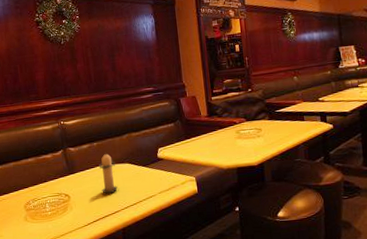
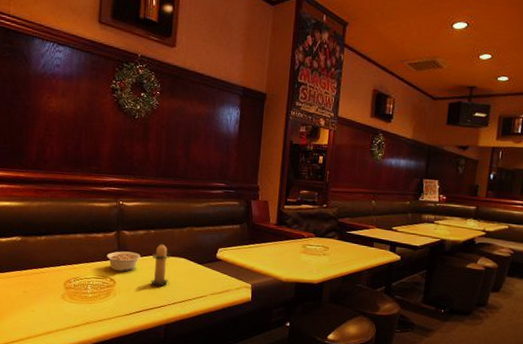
legume: none [57,166,89,187] -> present [106,251,141,272]

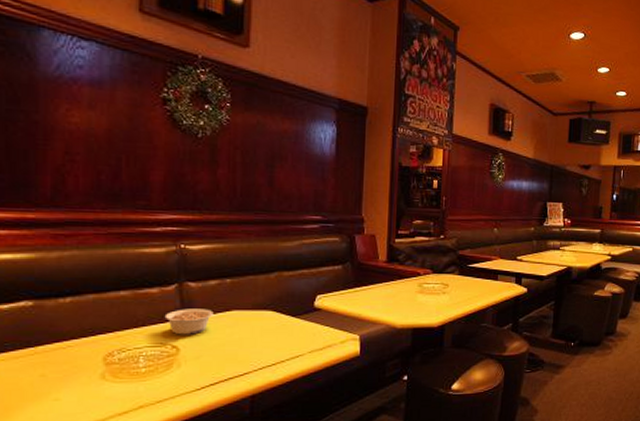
candle: present [151,242,171,286] -> none [229,293,255,349]

